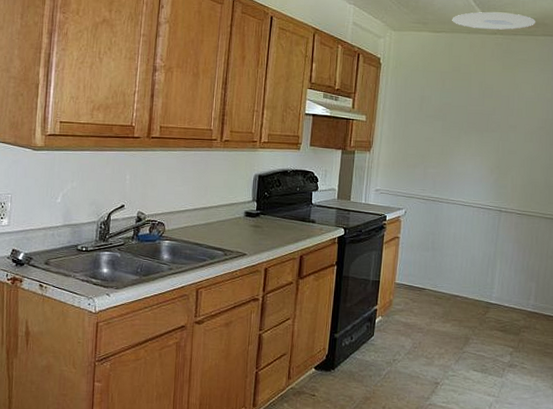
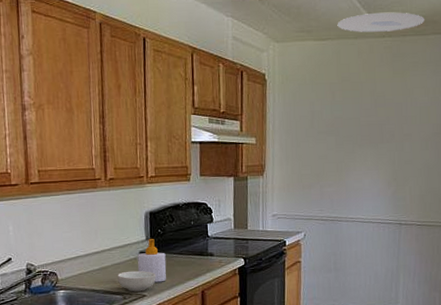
cereal bowl: none [221,229,258,250] -> present [117,270,156,292]
soap bottle: none [241,200,270,243] -> present [137,238,167,283]

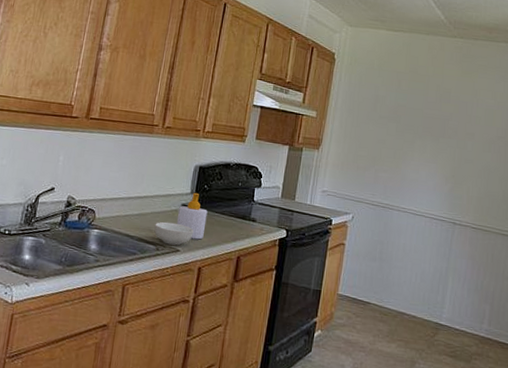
ceiling light: present [337,12,424,32] -> none [411,13,497,34]

